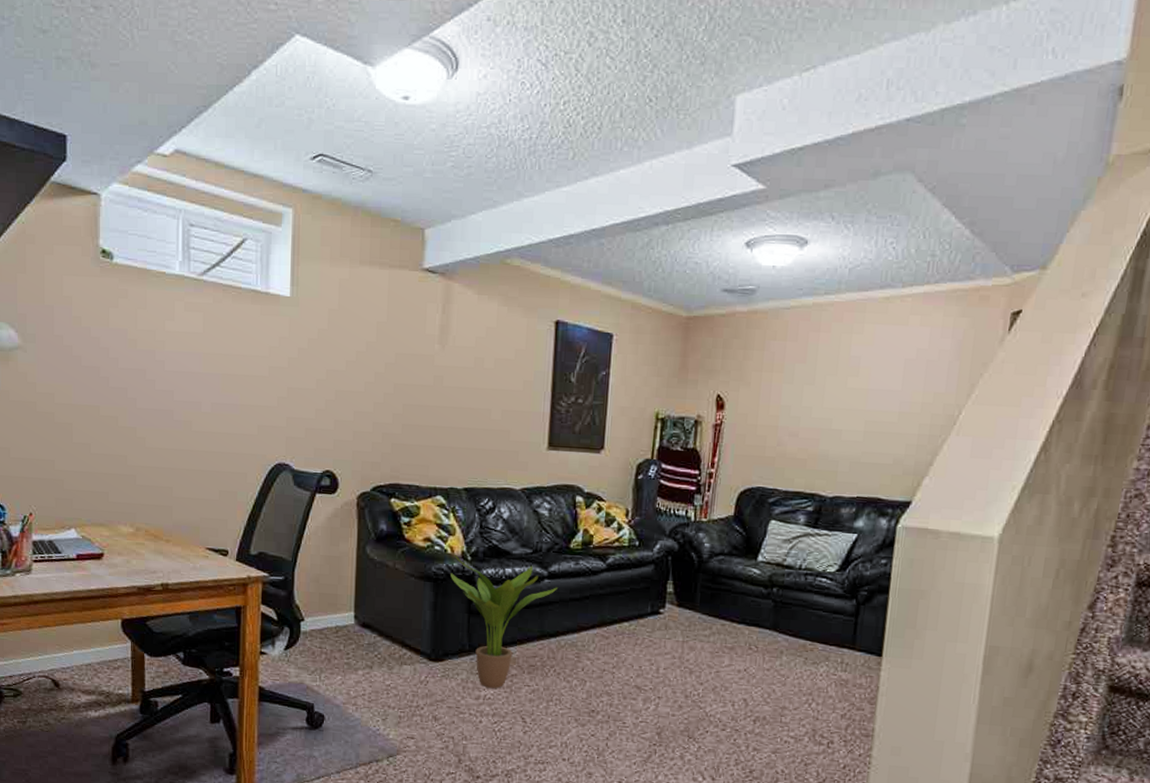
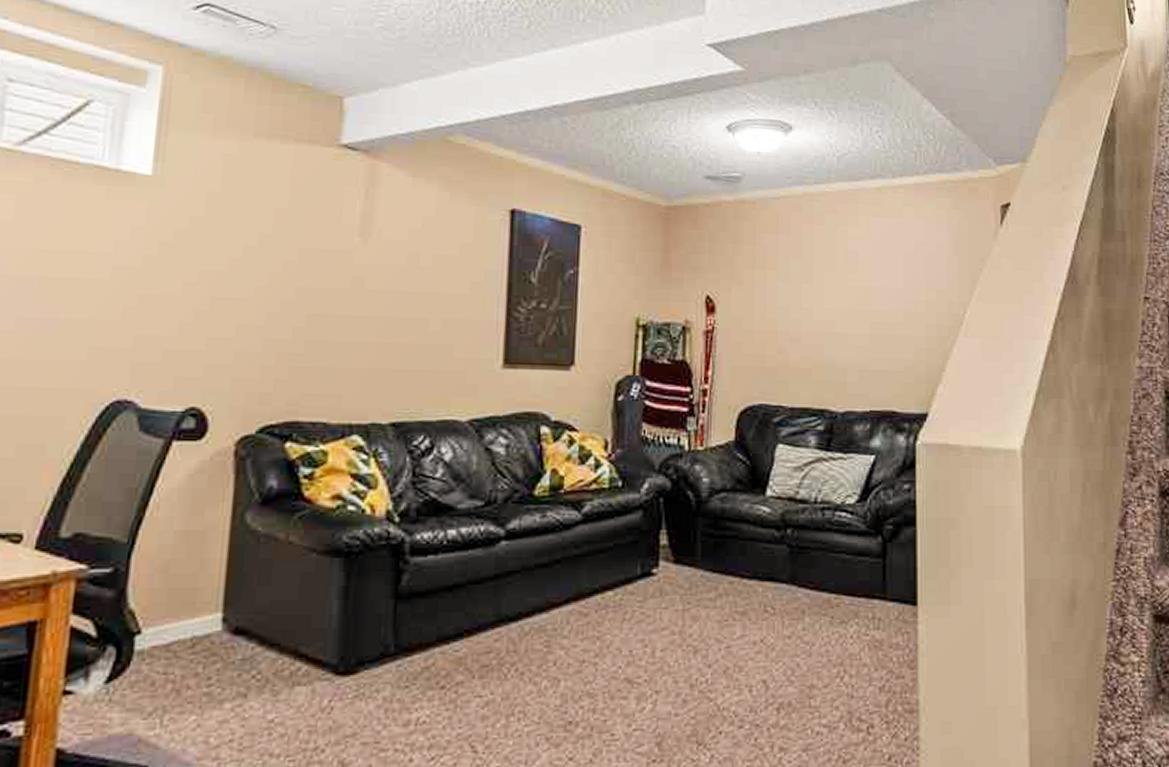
potted plant: present [450,553,558,689] -> none [369,513,519,706]

